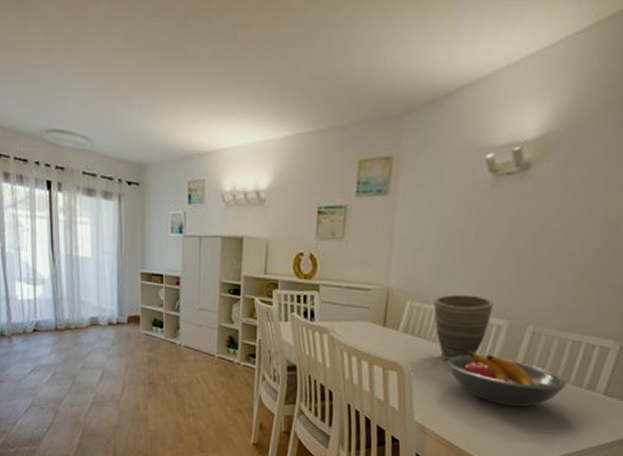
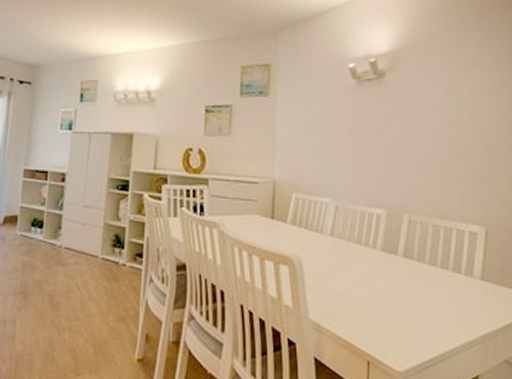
vase: present [433,294,494,360] -> none [318,185,371,252]
fruit bowl: present [447,352,567,407] -> none [335,242,447,297]

